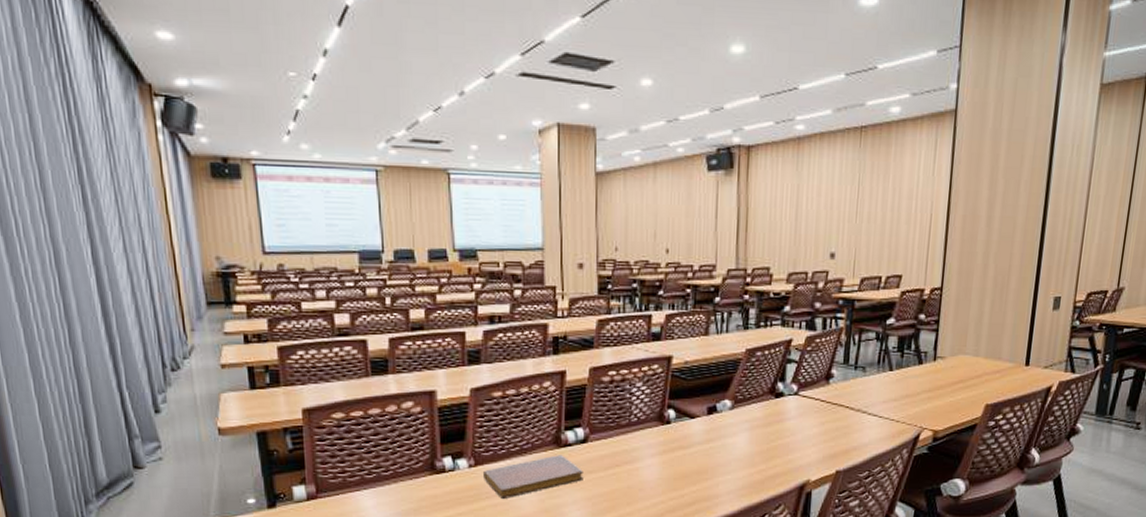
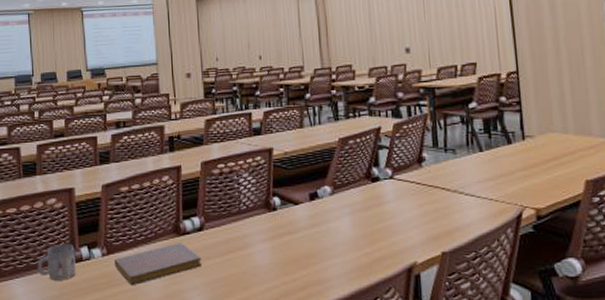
mug: none [389,453,437,493] -> present [37,244,76,281]

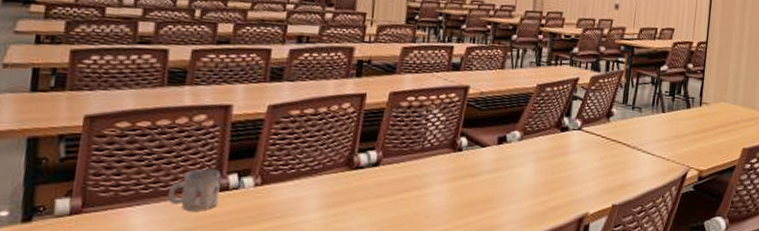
notebook: present [115,243,203,285] -> none [268,177,373,221]

